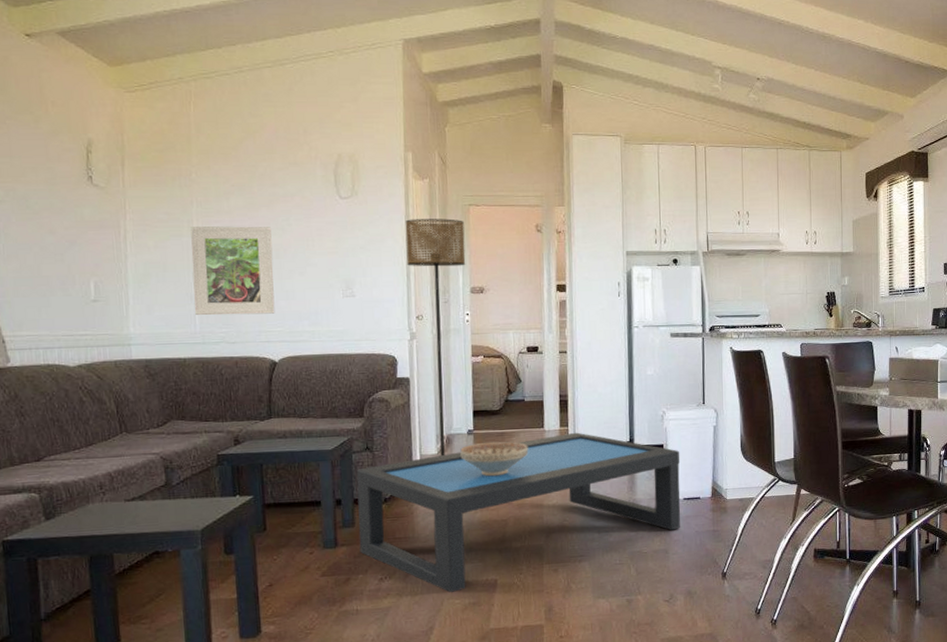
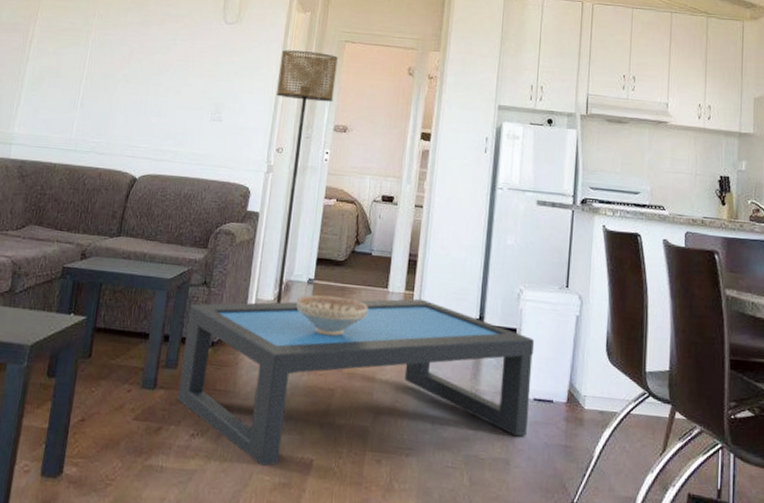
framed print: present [190,226,275,316] -> none [73,37,158,130]

